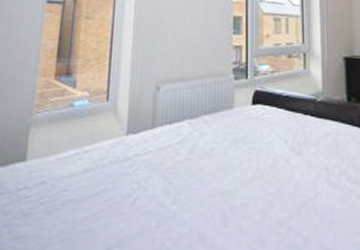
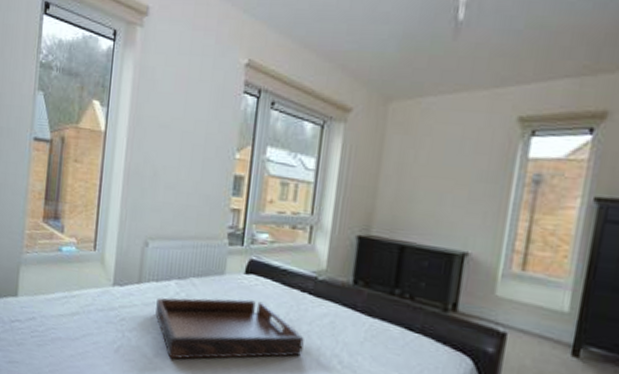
serving tray: none [170,129,313,203] -> present [155,298,304,359]

